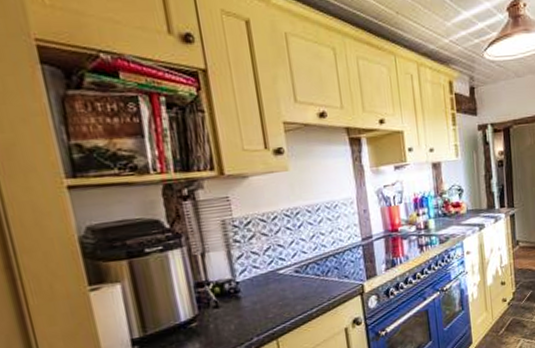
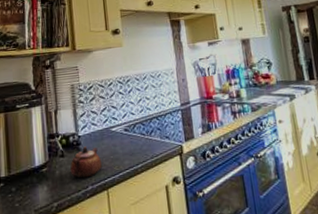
teapot: none [228,293,269,330] -> present [70,146,102,178]

